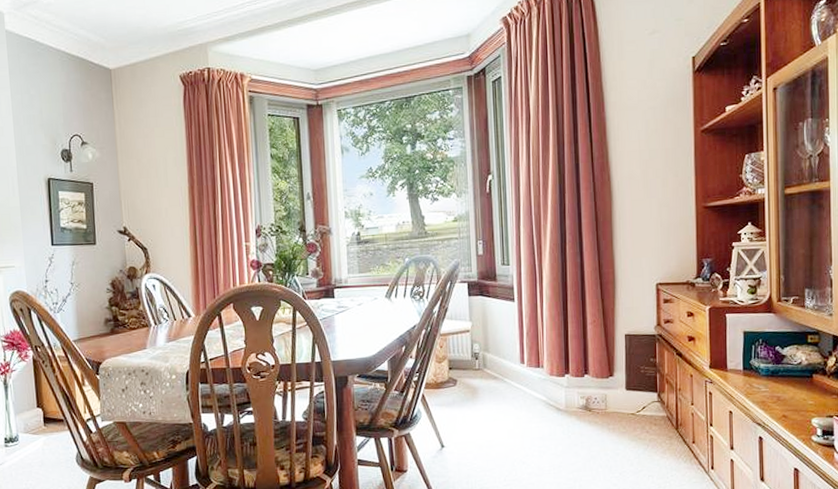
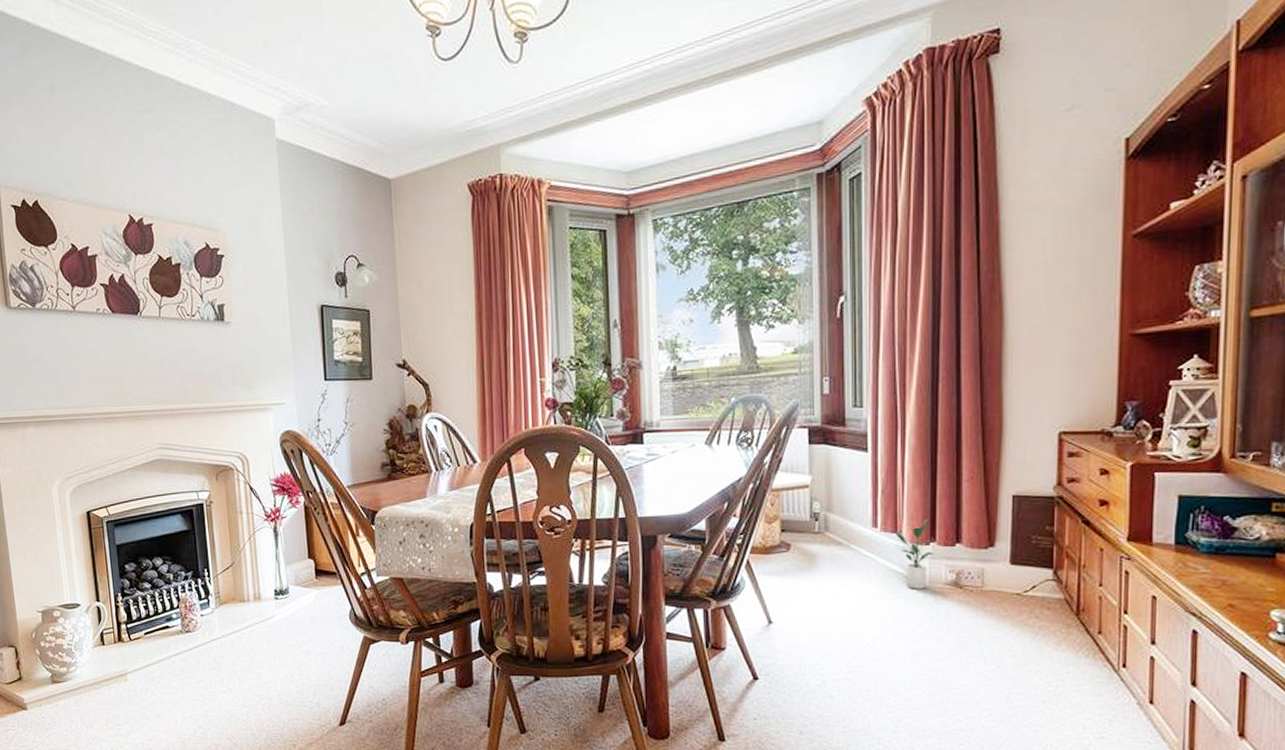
potted plant: none [537,356,569,414] -> present [894,519,935,589]

